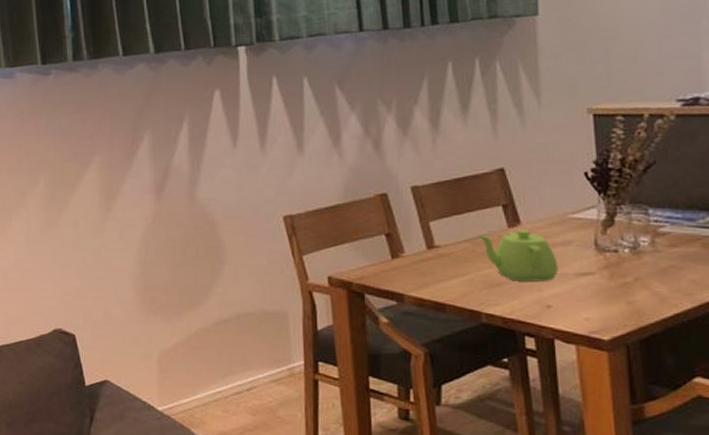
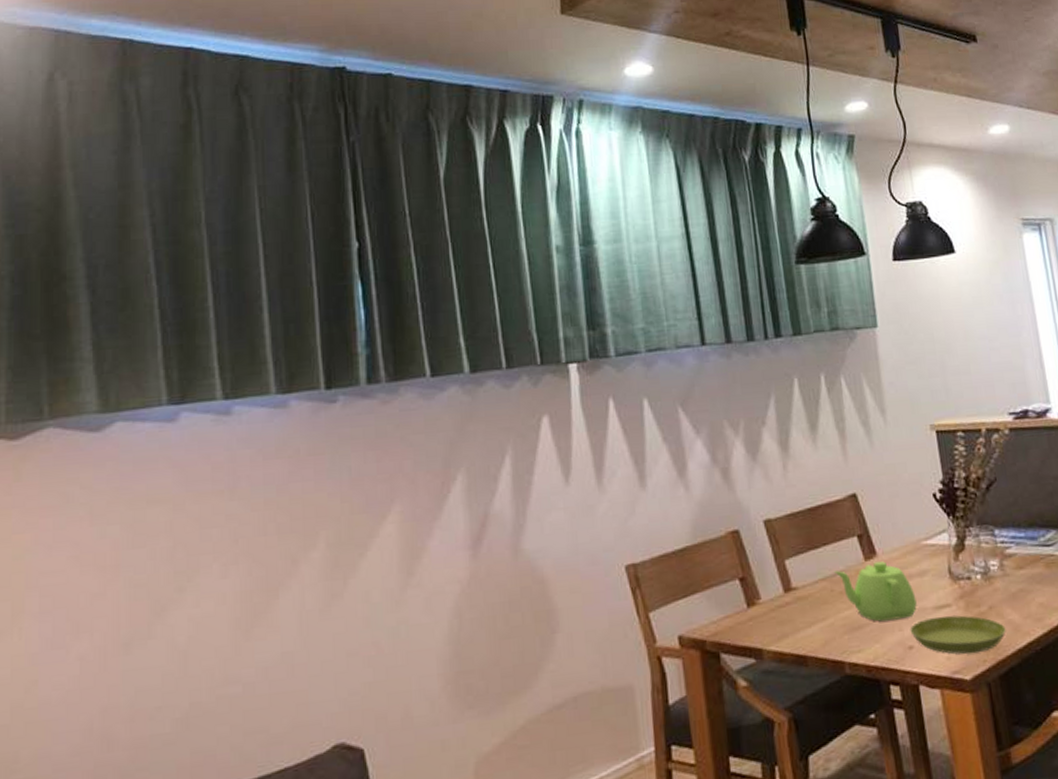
saucer: none [549,282,651,318] -> present [910,615,1006,655]

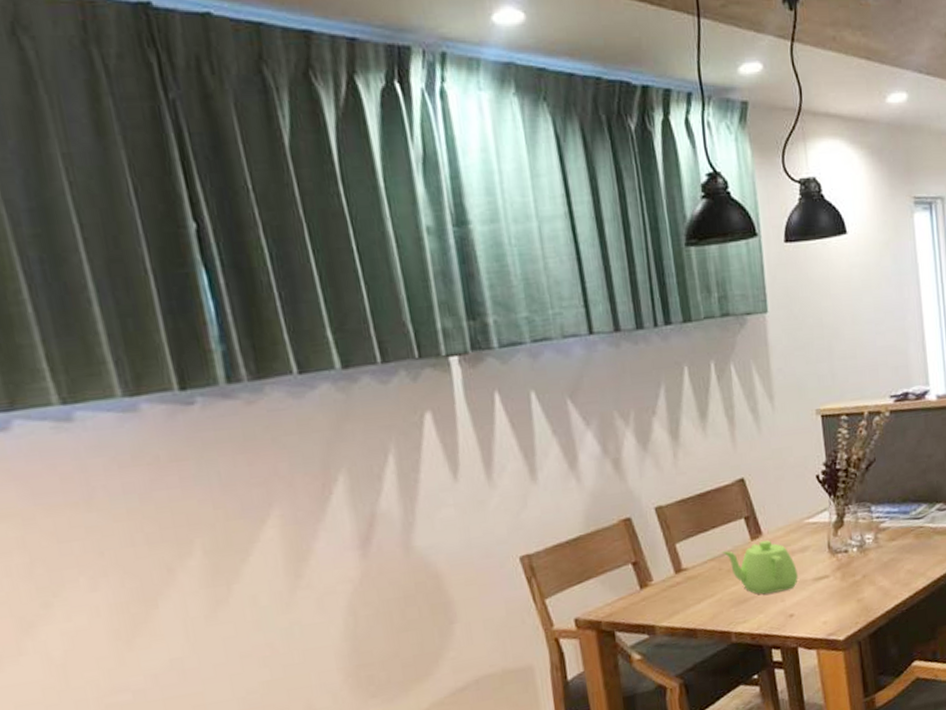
saucer: present [910,615,1006,655] -> none [791,584,877,619]

